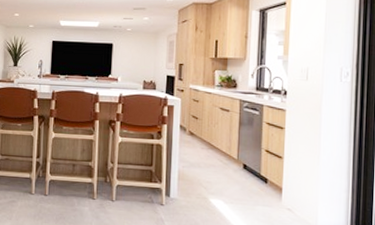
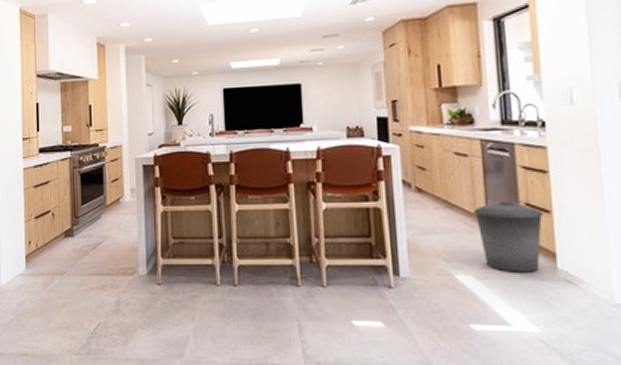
trash can: none [228,147,277,201] -> present [473,201,544,272]

